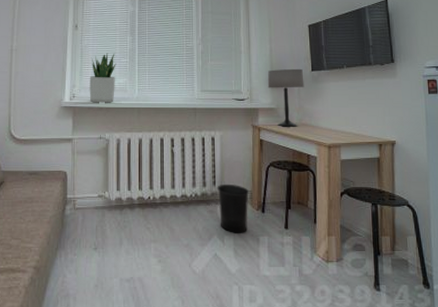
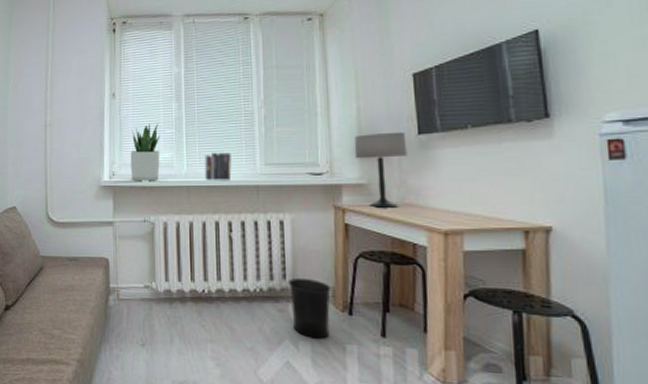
books: none [152,79,175,104] -> present [204,152,232,181]

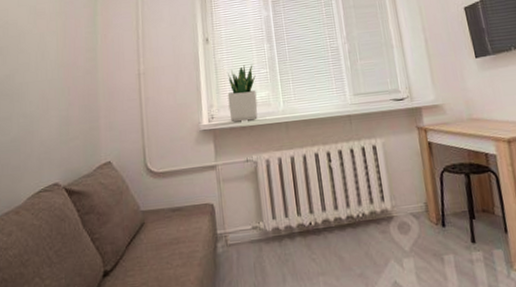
books: present [204,152,232,181] -> none [299,86,325,116]
waste bin: present [288,277,331,339] -> none [386,197,428,255]
table lamp: present [354,131,408,208] -> none [426,56,470,125]

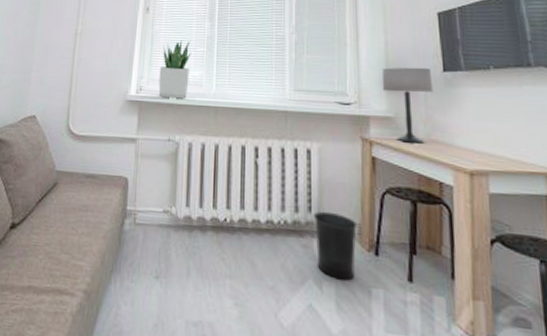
waste bin: none [386,197,428,255] -> present [313,211,357,281]
table lamp: none [426,56,470,125] -> present [382,67,433,144]

